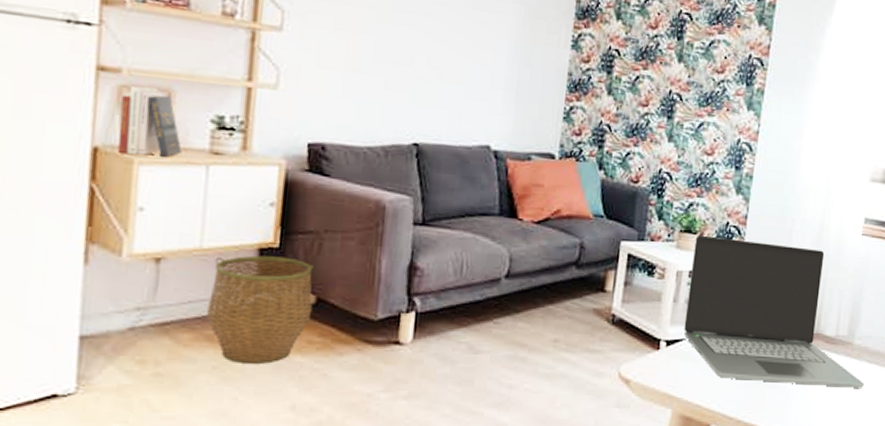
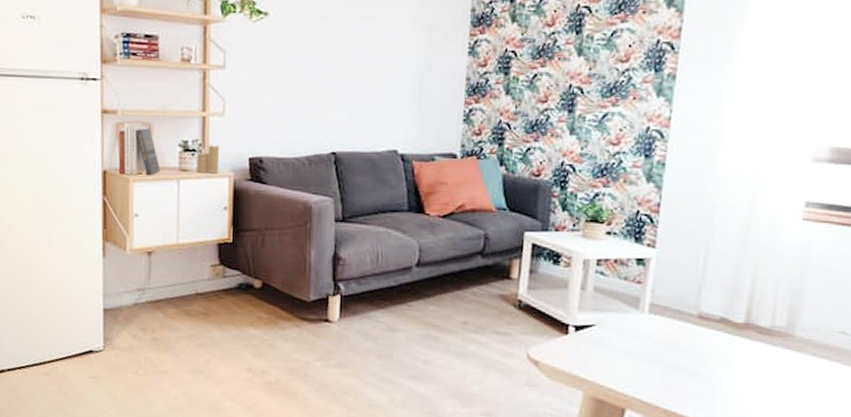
basket: present [207,255,313,364] -> none [185,249,260,334]
candle: none [235,119,269,161] -> present [197,141,220,174]
laptop: present [683,235,864,388] -> none [593,224,809,383]

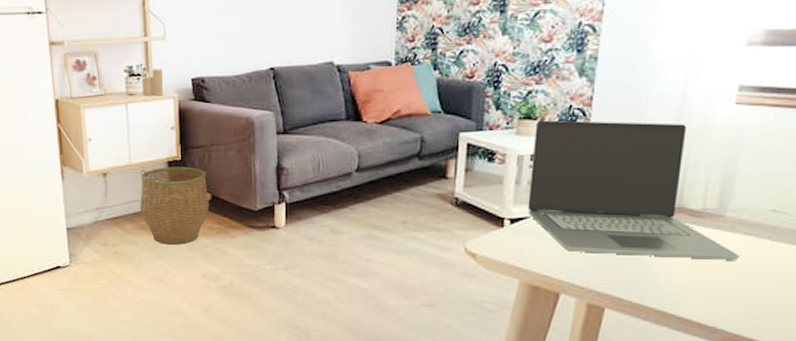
books: present [118,122,160,175] -> none [67,51,109,103]
basket: none [185,249,260,334] -> present [140,166,210,245]
laptop: none [593,224,809,383] -> present [527,120,739,260]

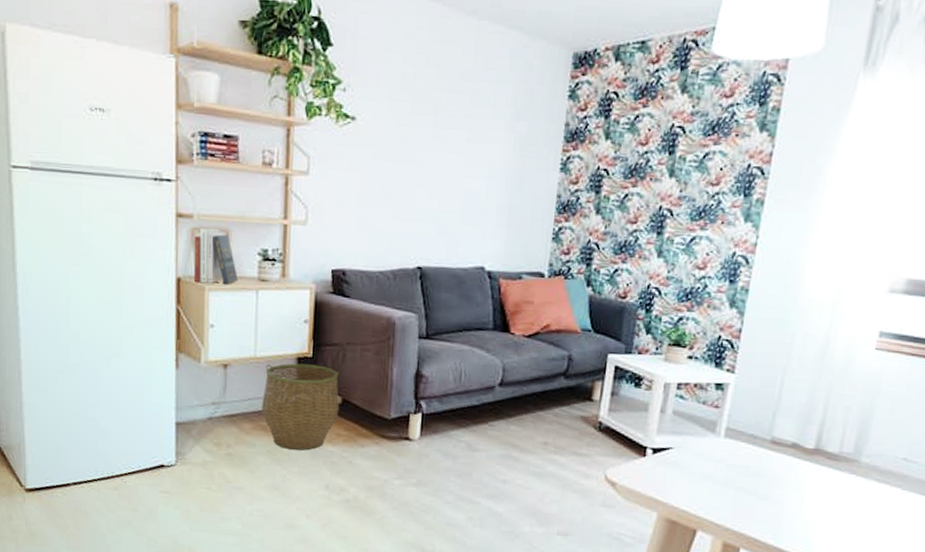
books: none [67,51,109,103] -> present [194,227,238,284]
candle: present [142,65,164,96] -> none [277,251,302,285]
laptop: present [527,120,739,260] -> none [671,348,871,507]

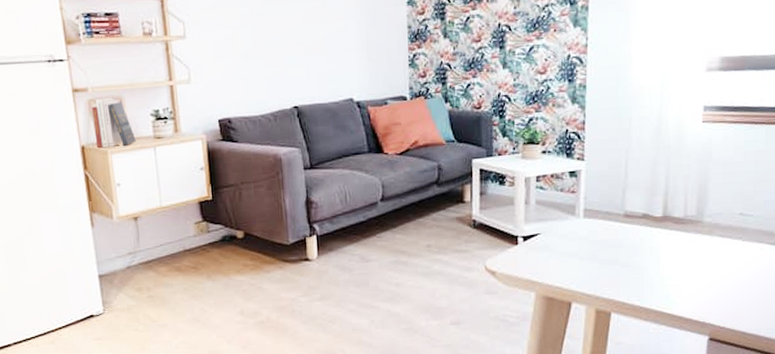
basket: present [262,363,340,451] -> none [171,206,243,285]

